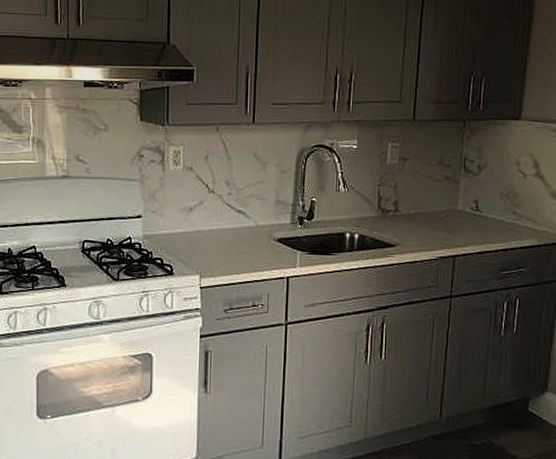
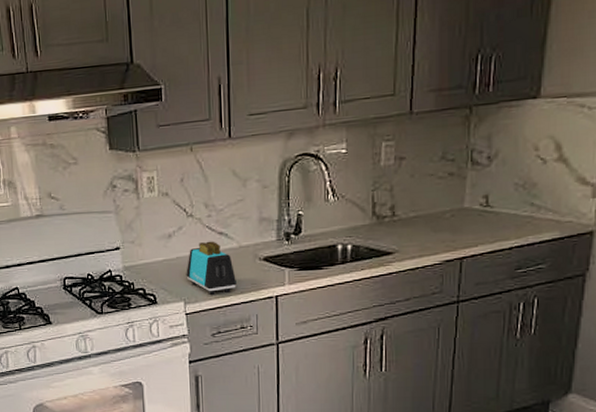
toaster: none [203,218,251,270] -> present [186,241,236,295]

